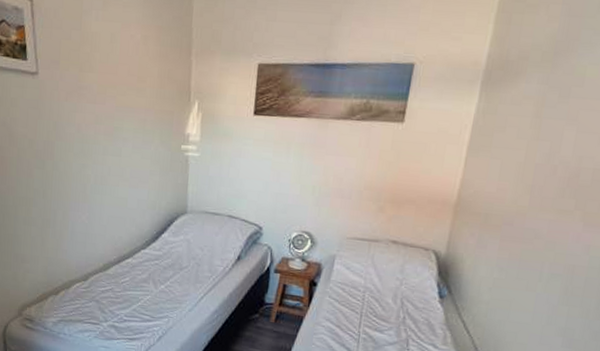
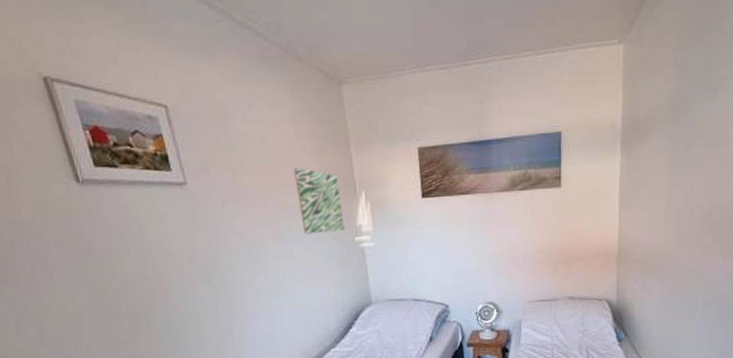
wall art: none [134,70,175,137] -> present [294,168,345,234]

